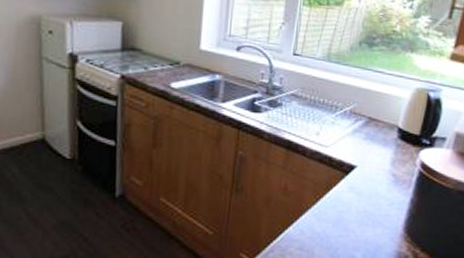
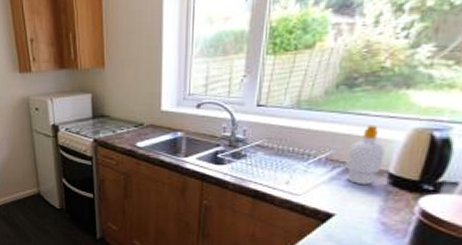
soap bottle: none [366,82,395,137] -> present [346,125,385,184]

